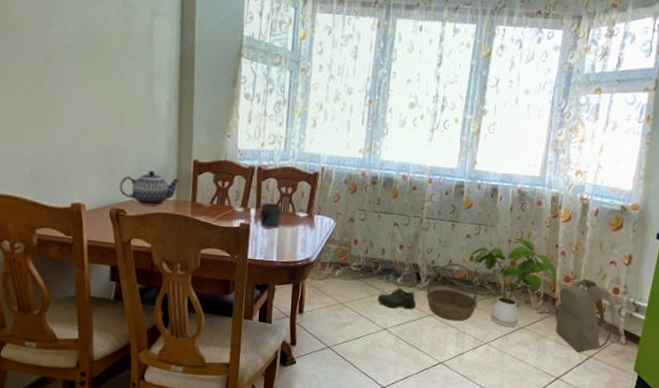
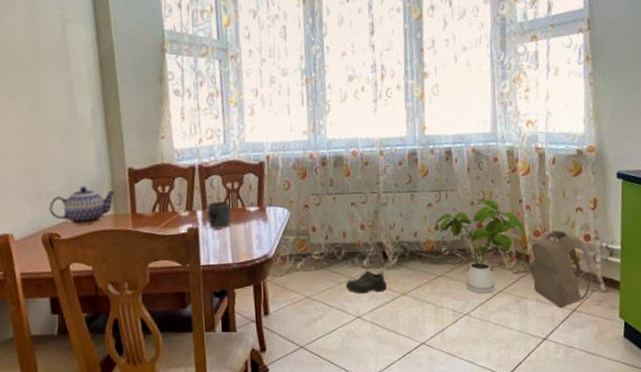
basket: present [426,263,478,321] -> none [395,235,451,297]

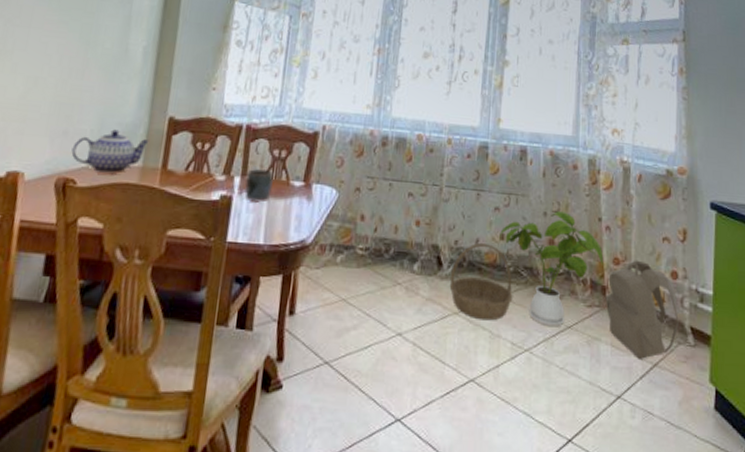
shoe: present [345,263,387,294] -> none [389,268,437,306]
basket: none [395,235,451,297] -> present [449,243,513,321]

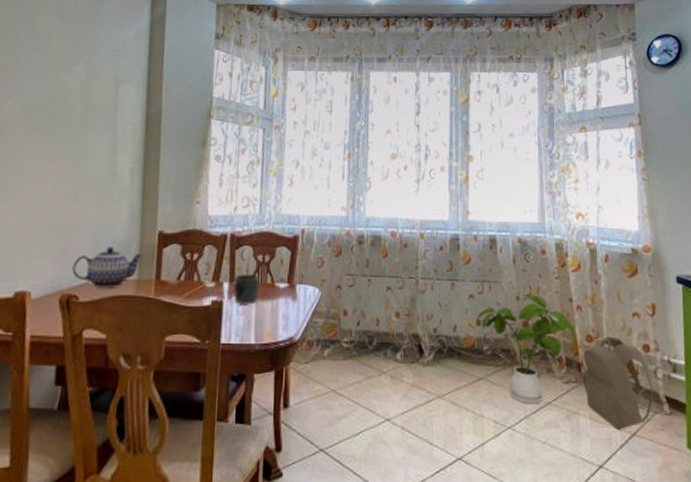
basket: present [449,243,513,321] -> none [432,330,493,402]

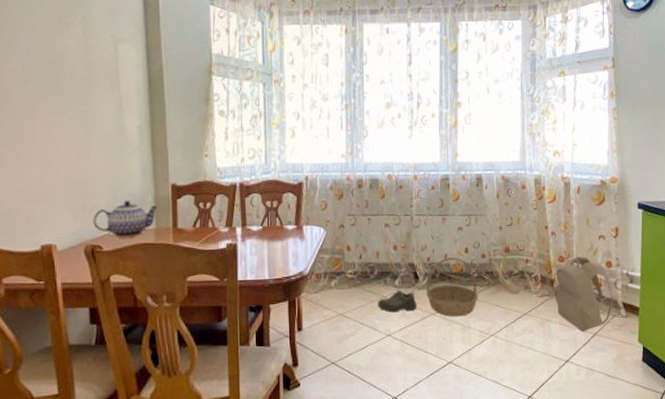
mug: present [232,274,260,305] -> none [245,219,270,247]
shoe: none [375,357,421,392] -> present [377,283,417,313]
basket: none [432,330,493,402] -> present [426,257,478,317]
house plant: present [475,295,577,405] -> none [463,224,551,316]

